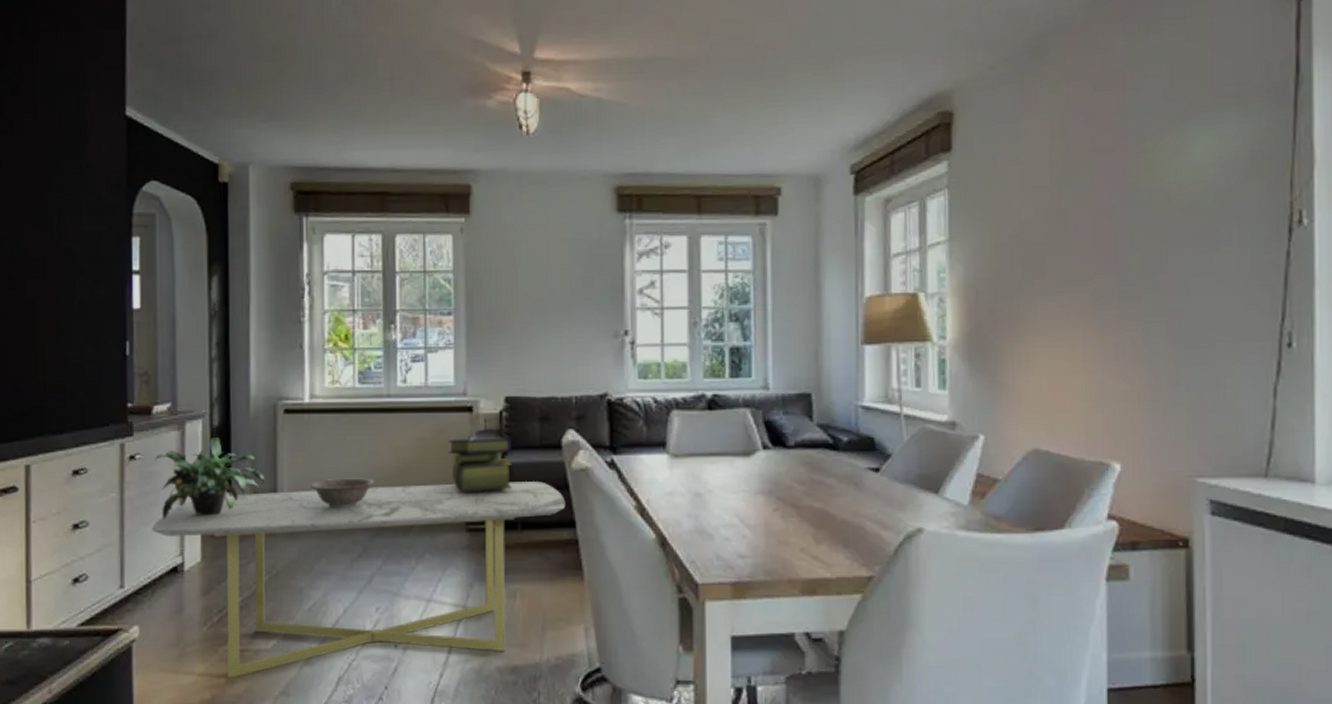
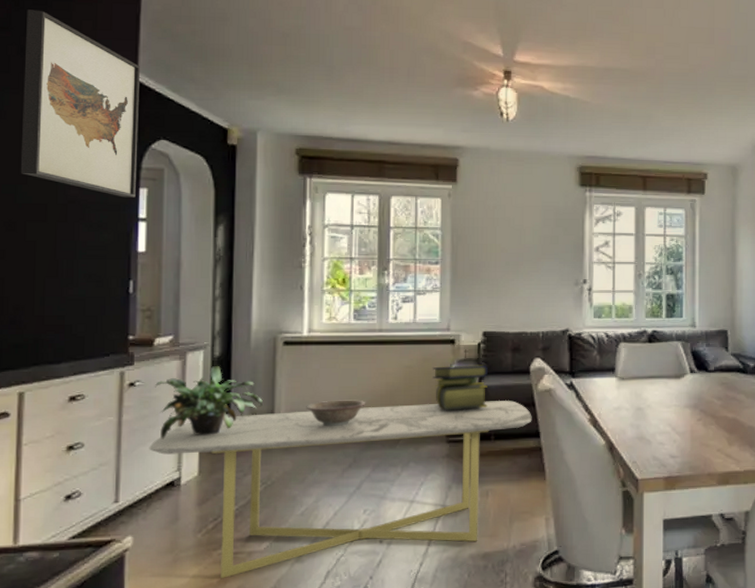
wall art: none [17,43,129,248] -> present [20,9,140,198]

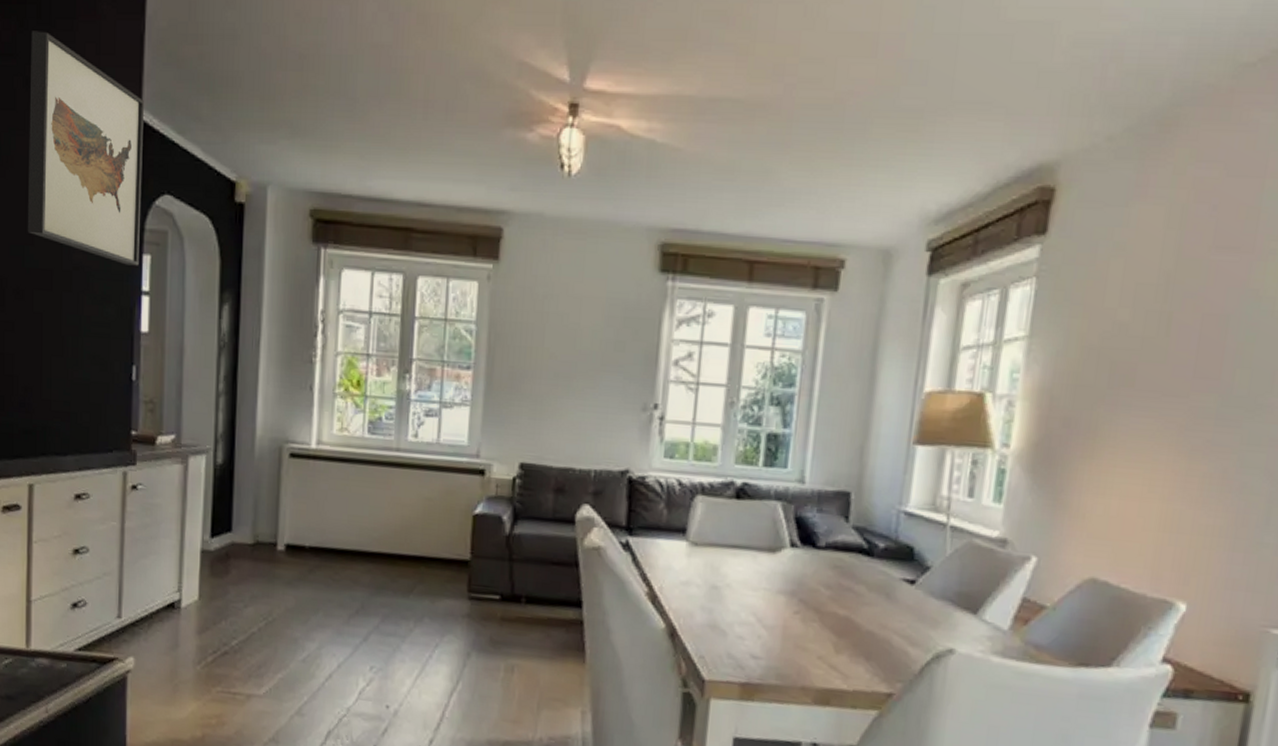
coffee table: present [149,400,532,578] -> none [150,536,574,725]
potted plant: present [155,366,263,441] -> none [157,475,266,555]
decorative bowl: present [306,400,366,427] -> none [311,530,378,563]
stack of books: present [433,365,488,410] -> none [456,502,523,561]

